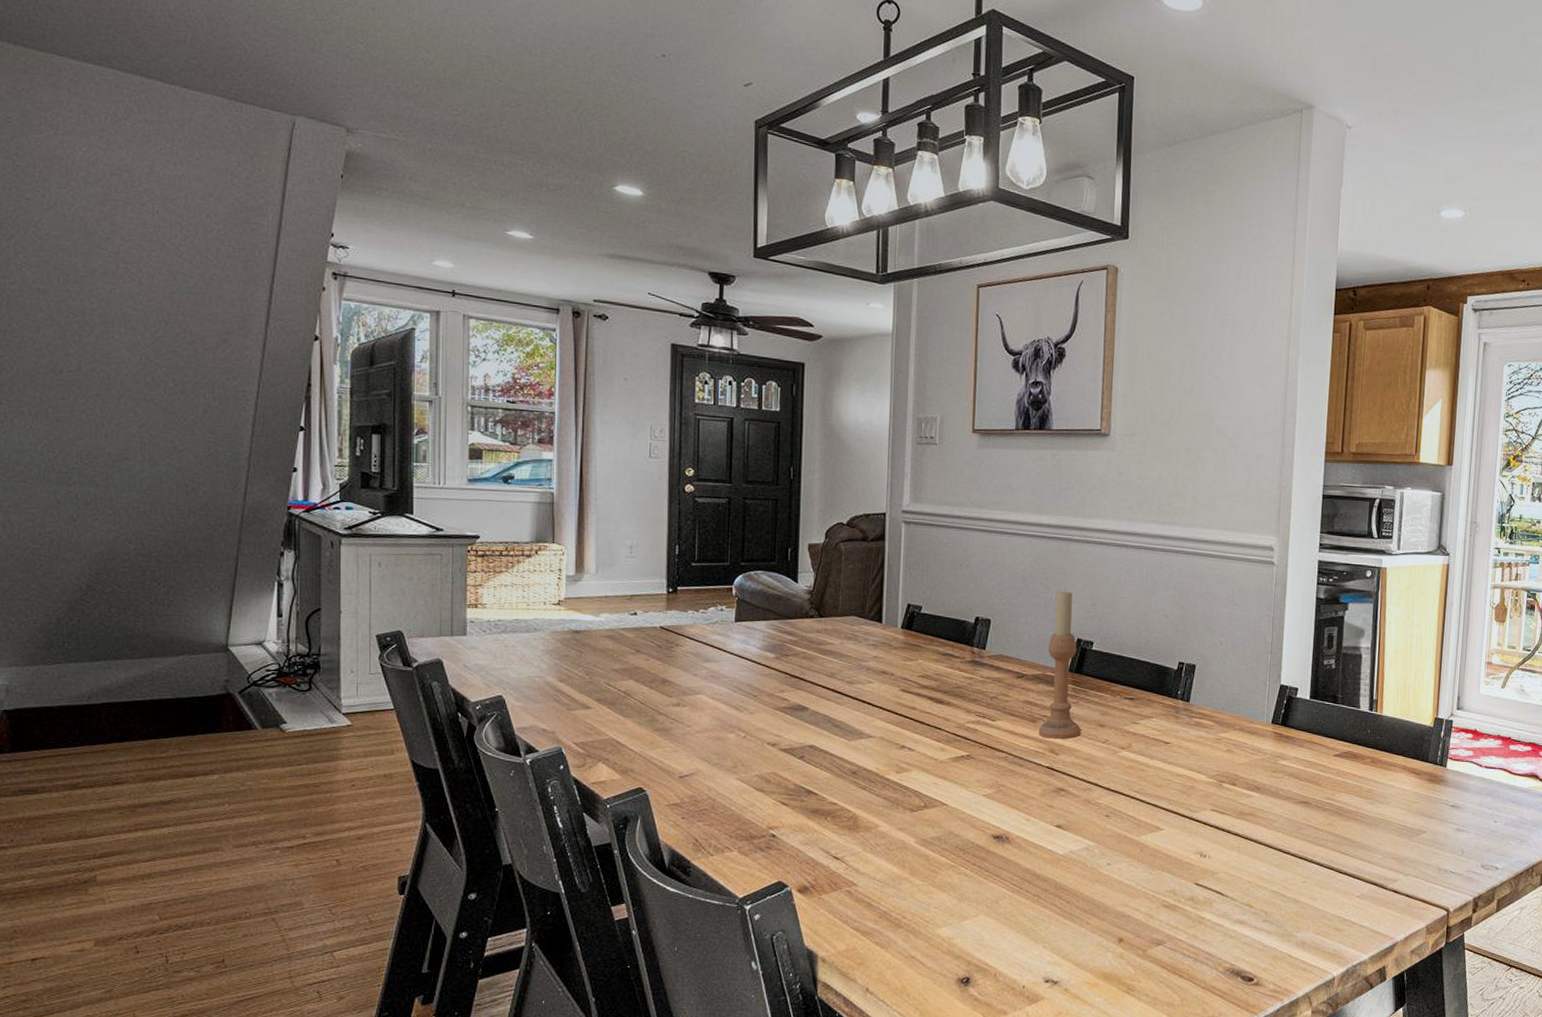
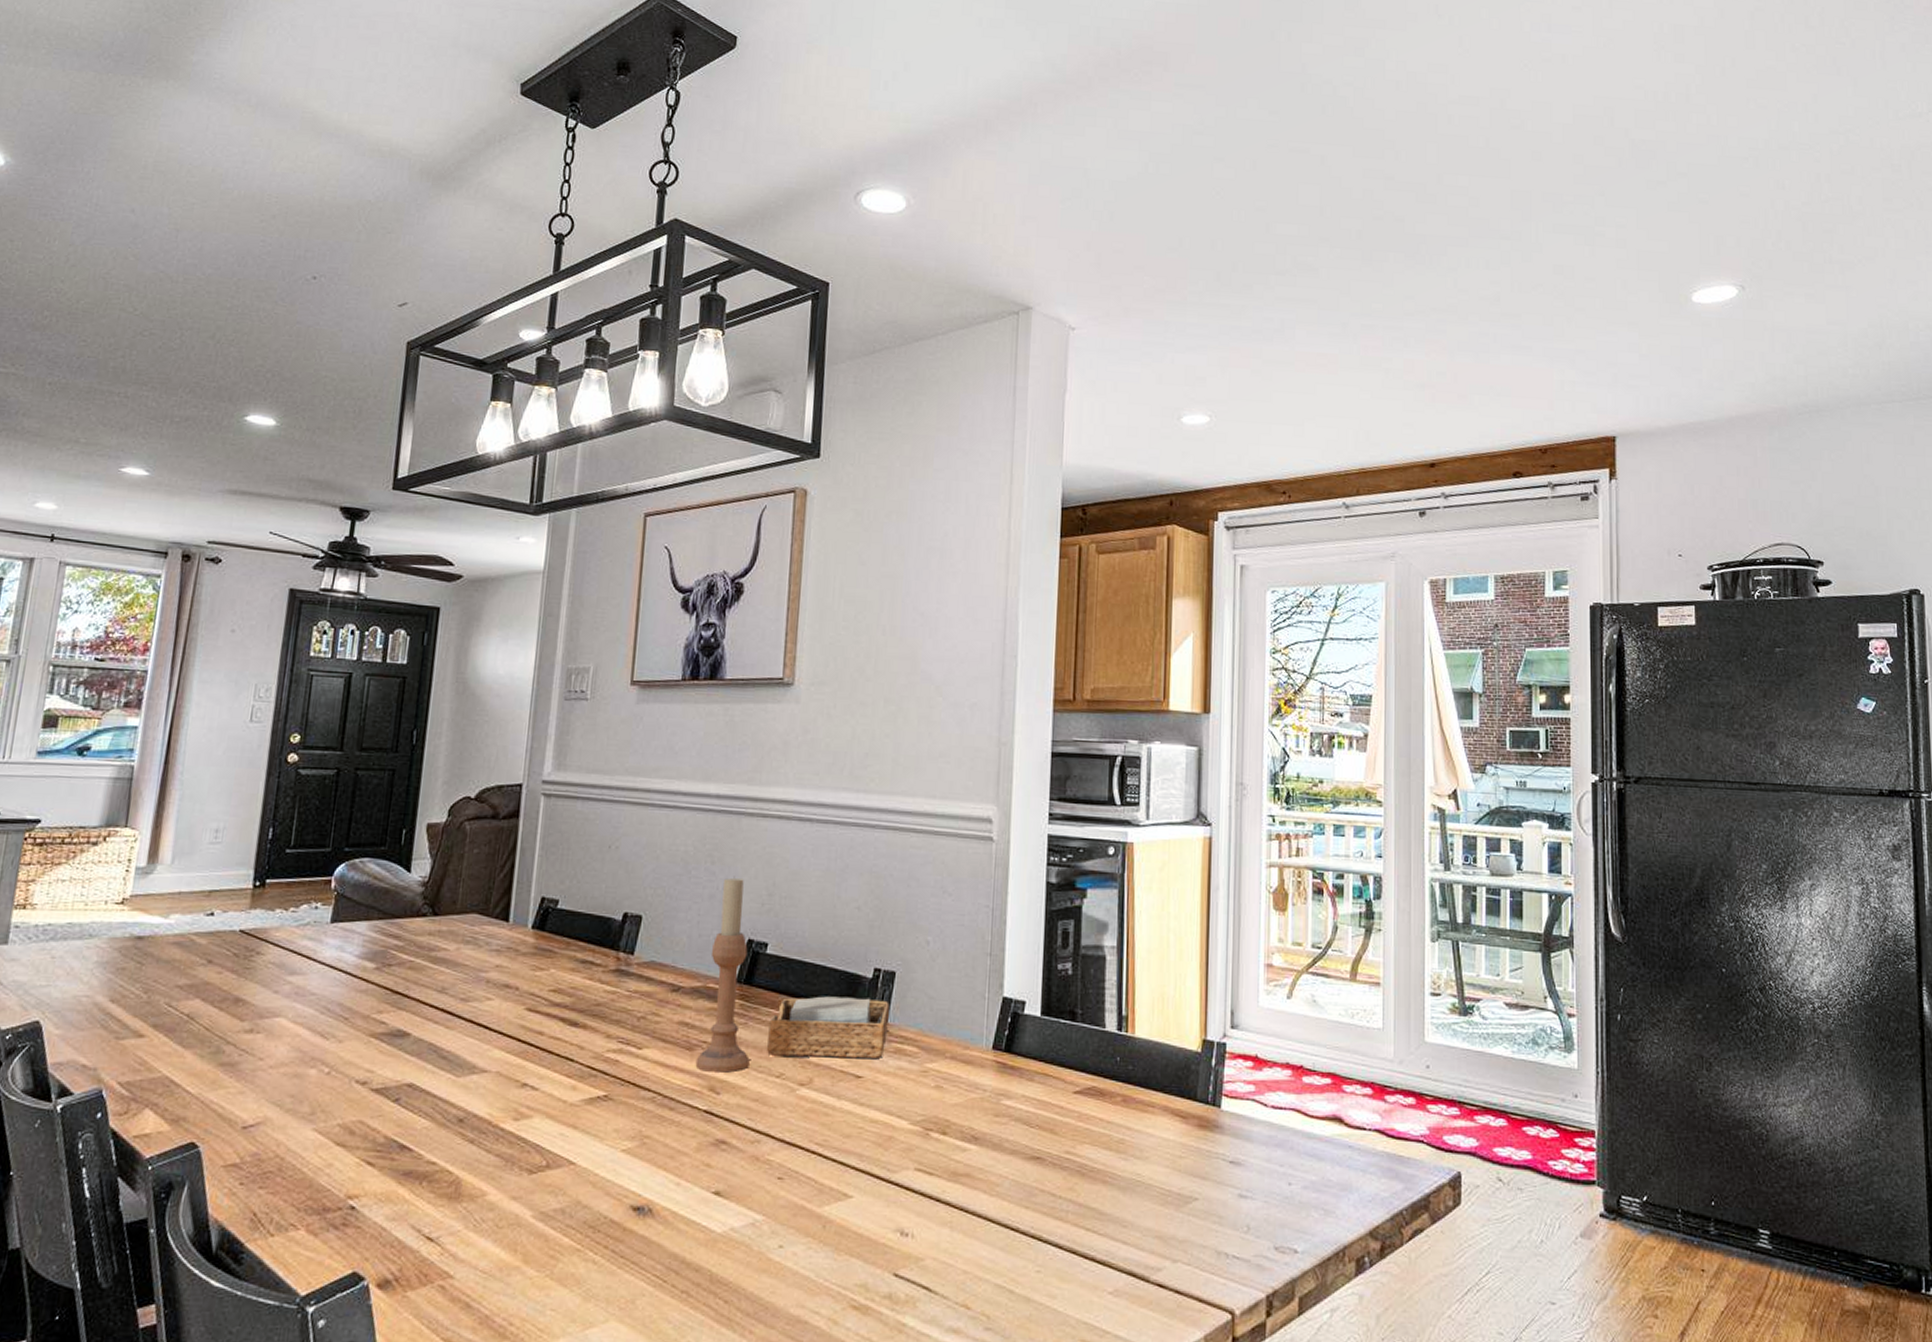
napkin holder: none [1094,682,1192,730] -> present [766,996,890,1060]

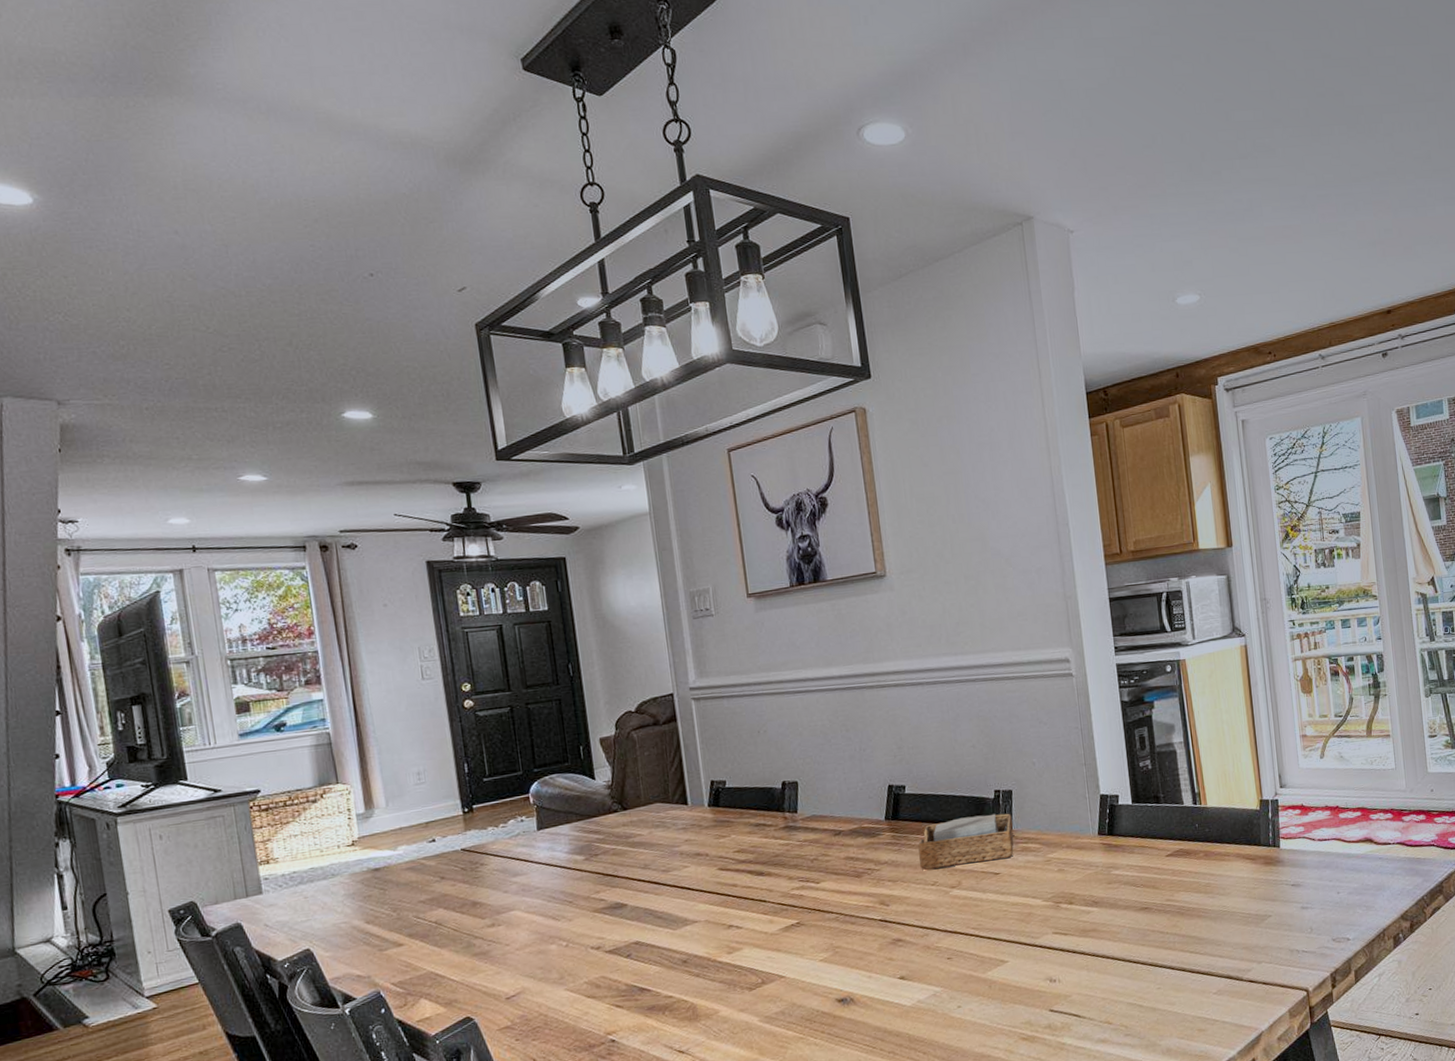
candlestick: present [695,876,750,1073] -> none [859,738,909,891]

